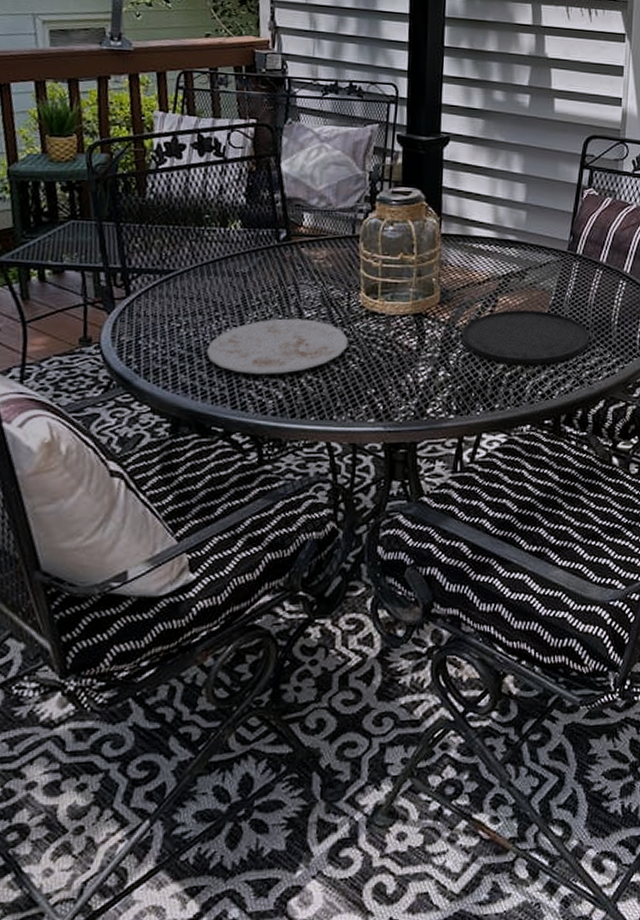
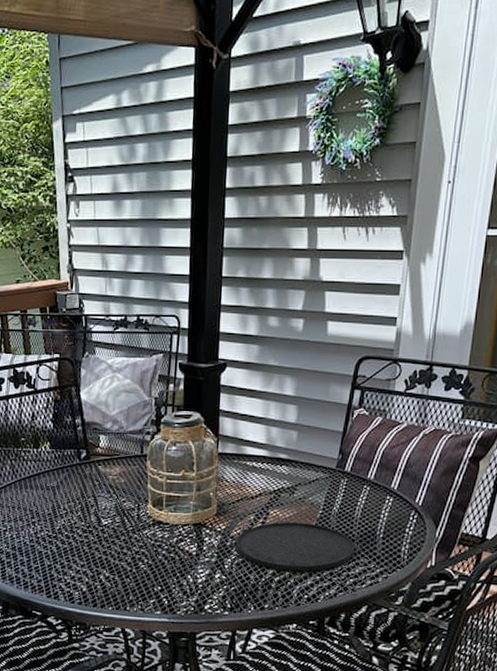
plate: present [206,318,348,374] -> none [26,525,138,571]

